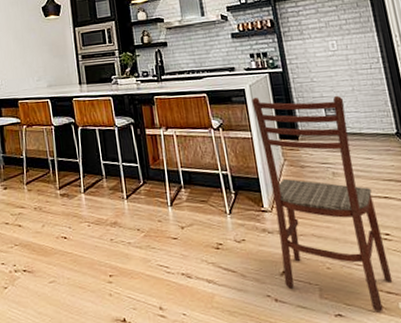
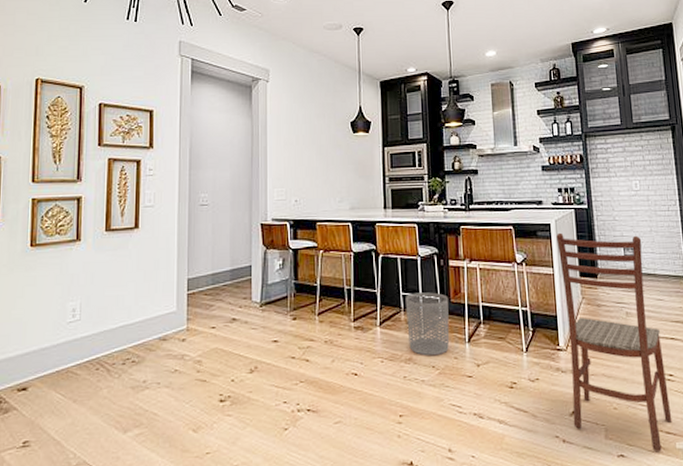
waste bin: none [106,159,152,220] -> present [405,292,450,356]

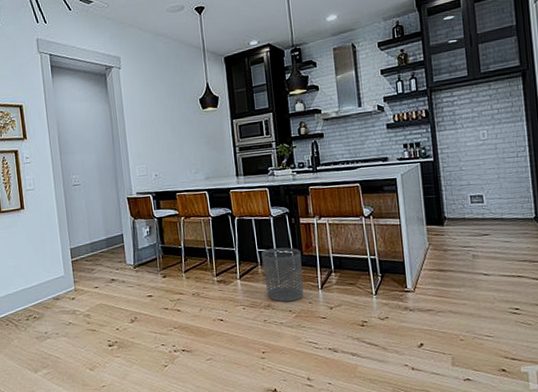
dining chair: present [556,232,672,451] -> none [402,183,518,375]

